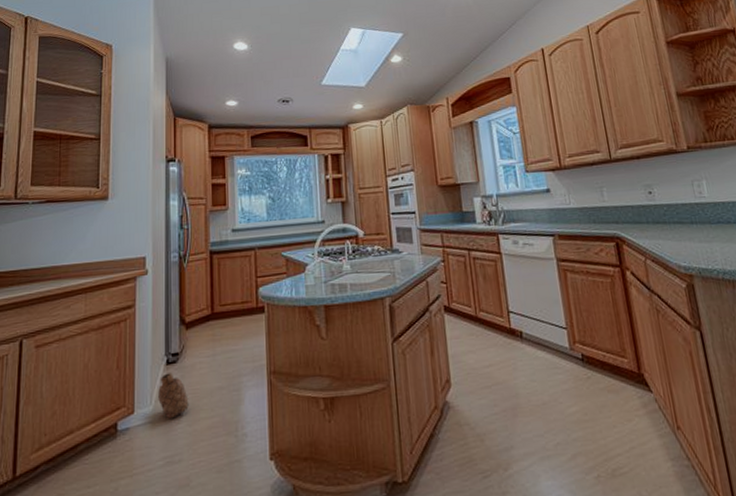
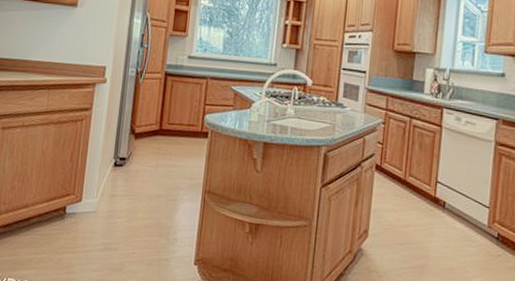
basket: present [158,372,189,419] -> none [103,173,130,213]

